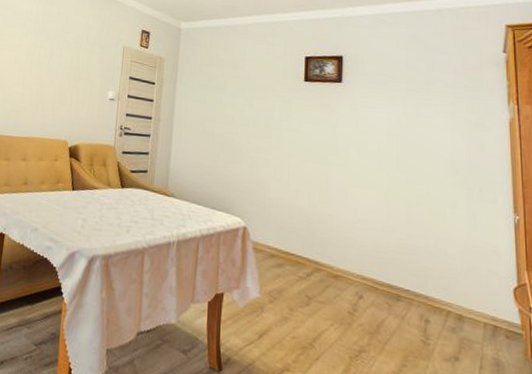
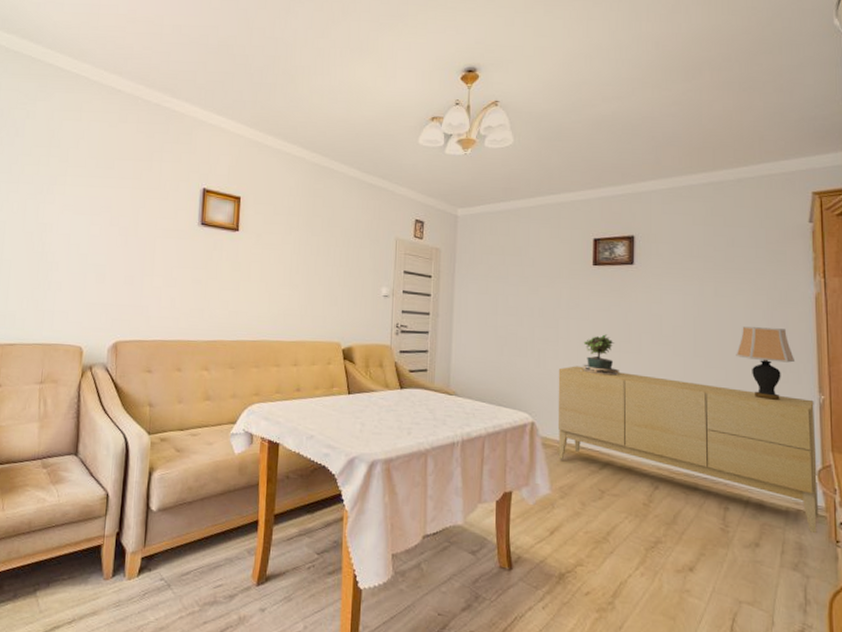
sideboard: none [268,175,516,351] -> present [557,366,819,534]
potted plant: none [291,146,327,187] -> present [580,334,619,376]
table lamp: none [436,146,492,219] -> present [736,326,796,401]

